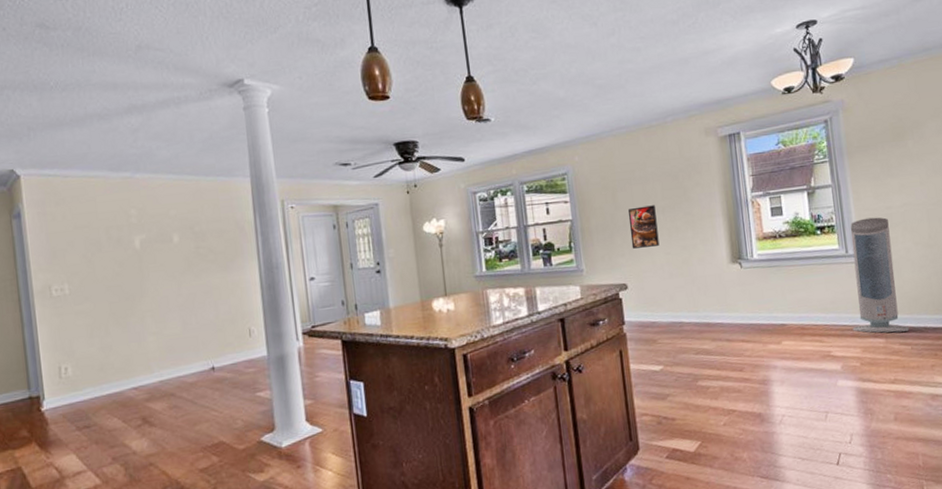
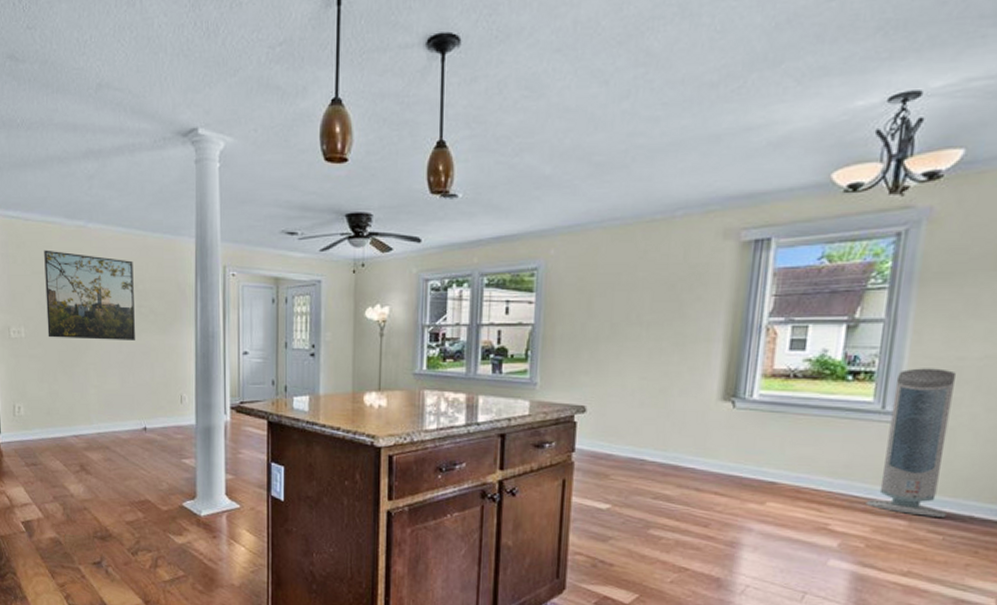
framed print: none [87,203,195,291] -> present [44,250,135,340]
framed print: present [628,205,660,249] -> none [600,318,639,367]

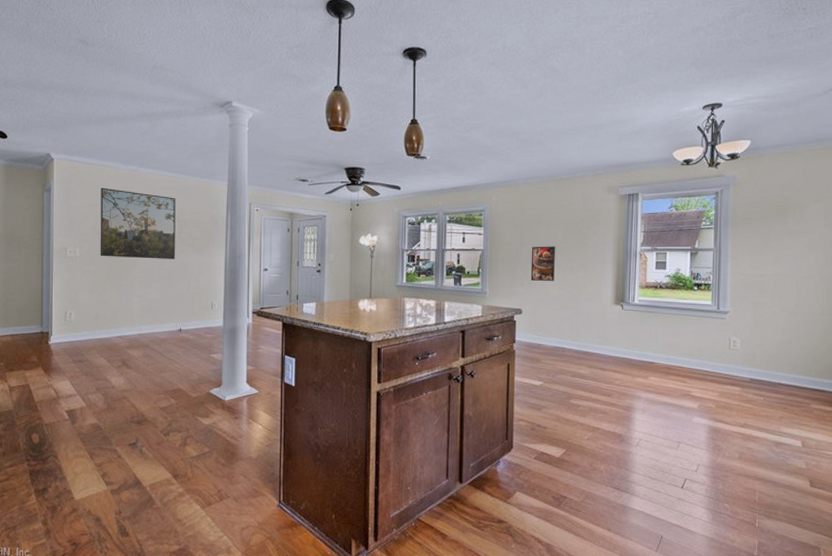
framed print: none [600,318,639,367] -> present [530,246,555,281]
air purifier: present [865,368,956,517] -> none [713,281,765,384]

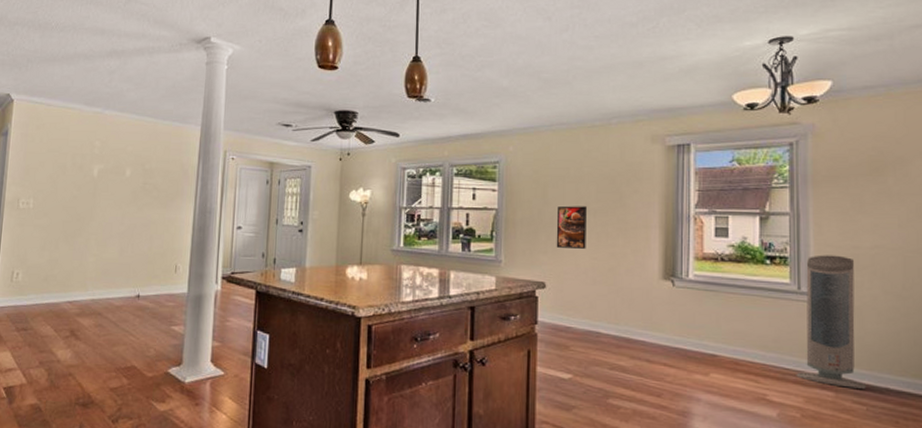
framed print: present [100,187,176,259] -> none [55,131,143,214]
air purifier: none [713,281,765,384] -> present [796,255,867,389]

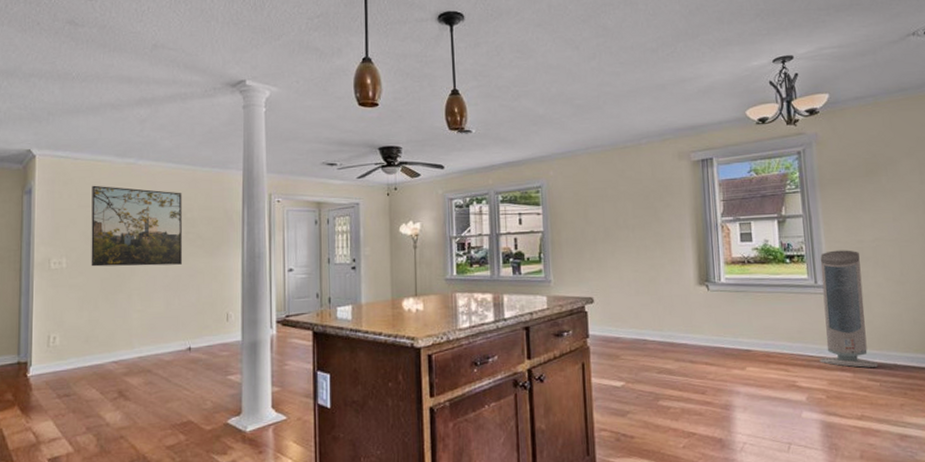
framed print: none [55,131,143,214] -> present [91,185,182,267]
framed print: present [556,205,587,249] -> none [598,223,628,264]

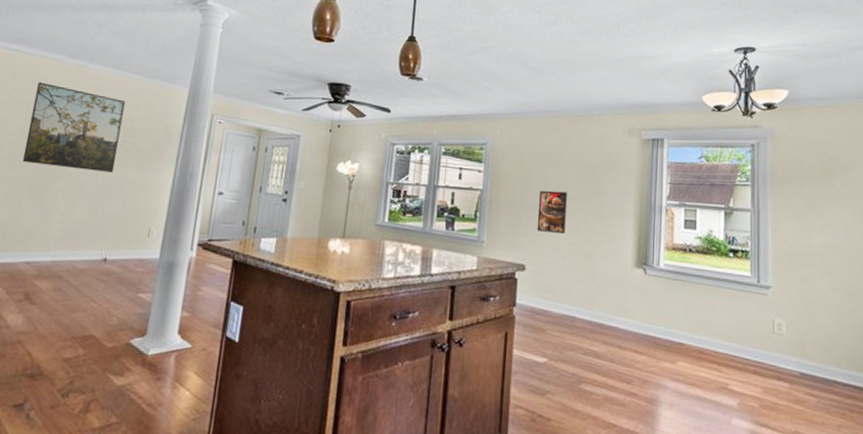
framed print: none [598,223,628,264] -> present [537,190,567,234]
air purifier: present [819,250,879,368] -> none [755,250,818,381]

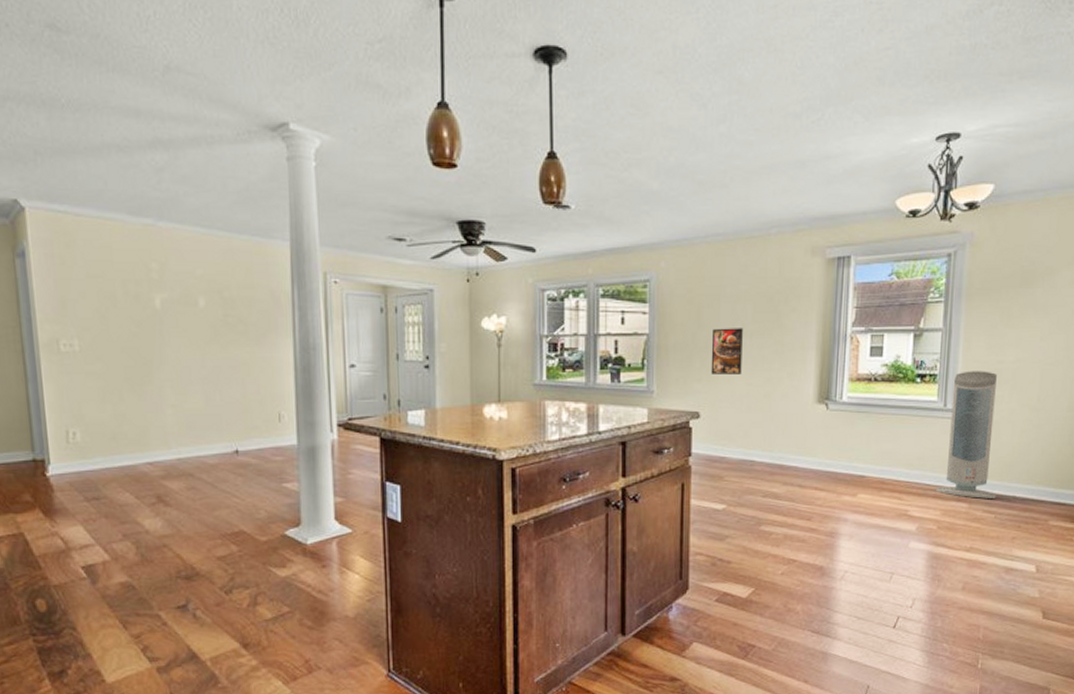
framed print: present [22,81,126,173] -> none [101,250,221,354]
air purifier: none [755,250,818,381] -> present [935,371,997,499]

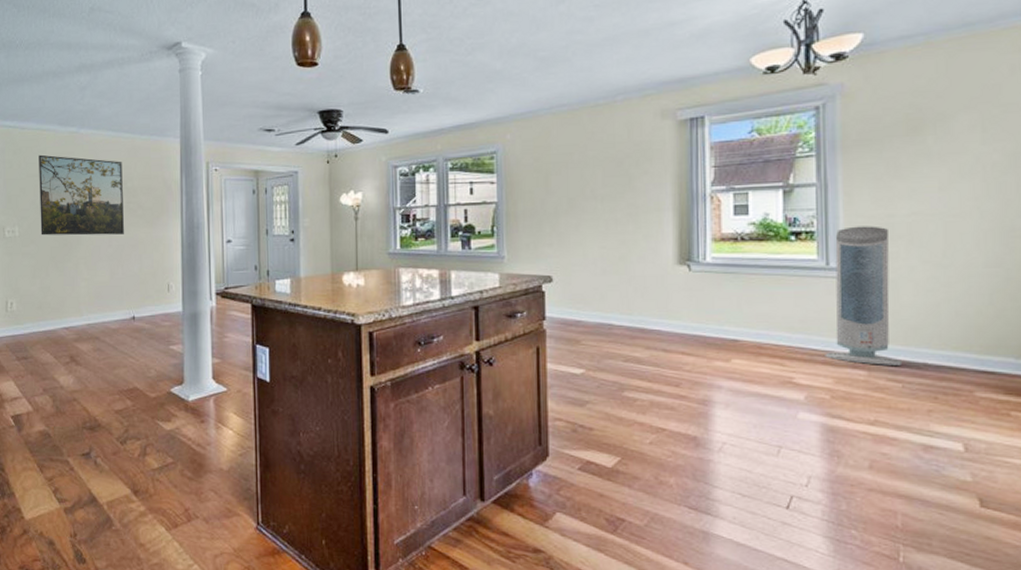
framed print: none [101,250,221,354] -> present [38,154,124,236]
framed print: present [711,328,743,374] -> none [561,193,594,239]

